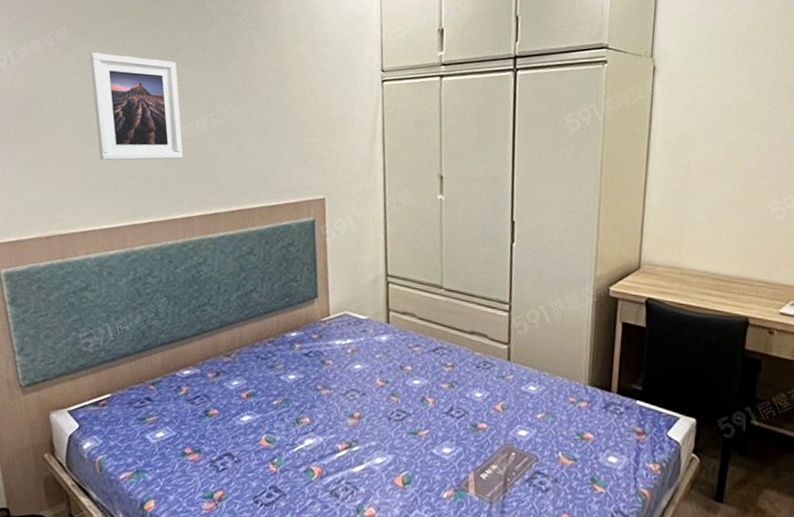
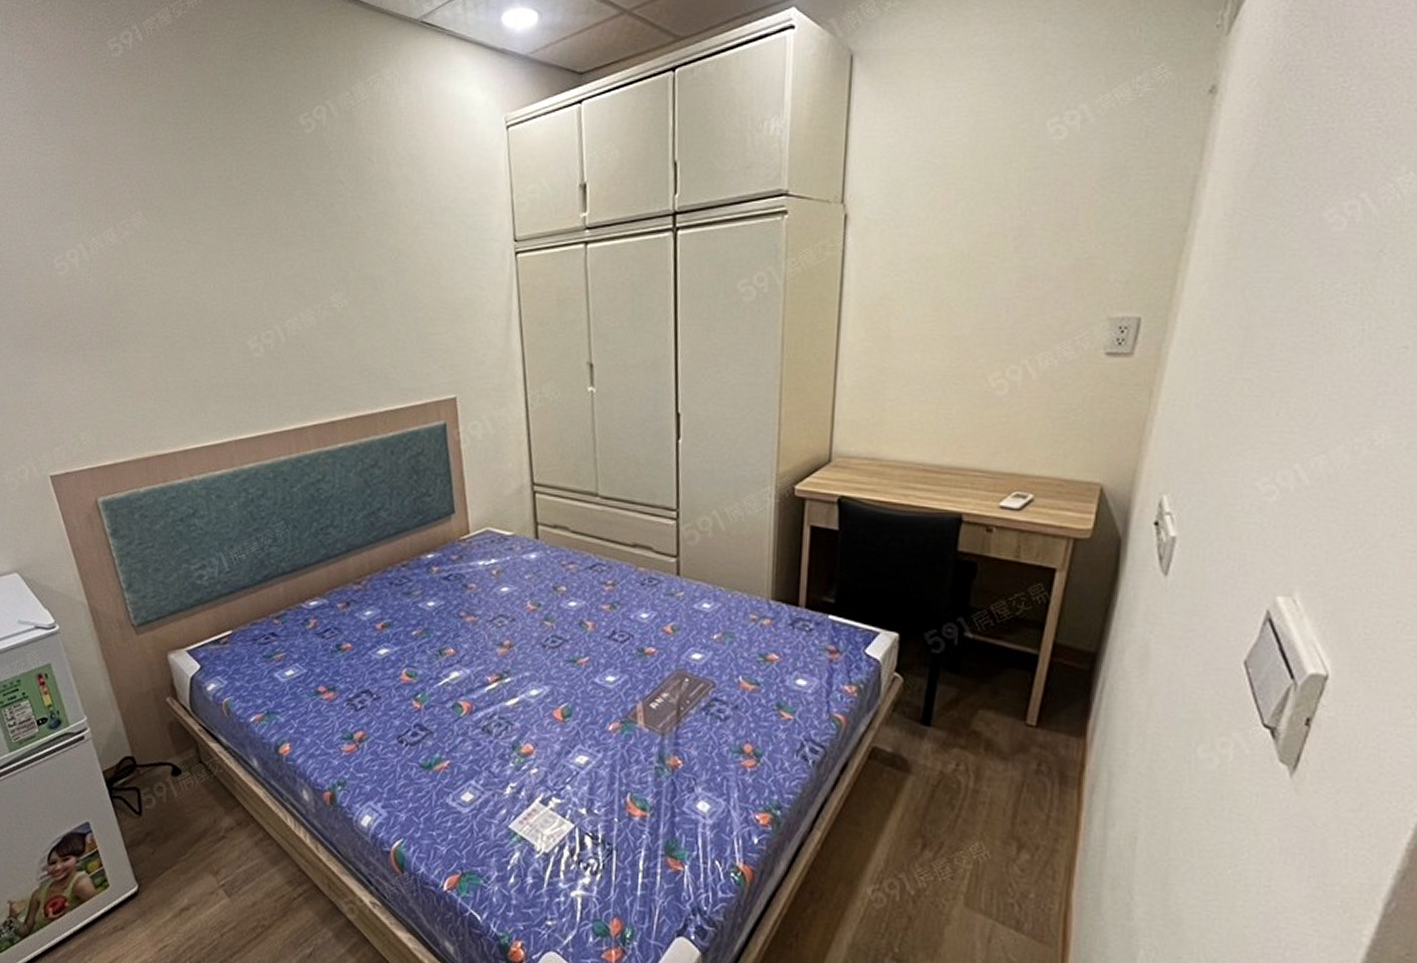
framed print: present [89,52,184,161] -> none [172,239,290,367]

